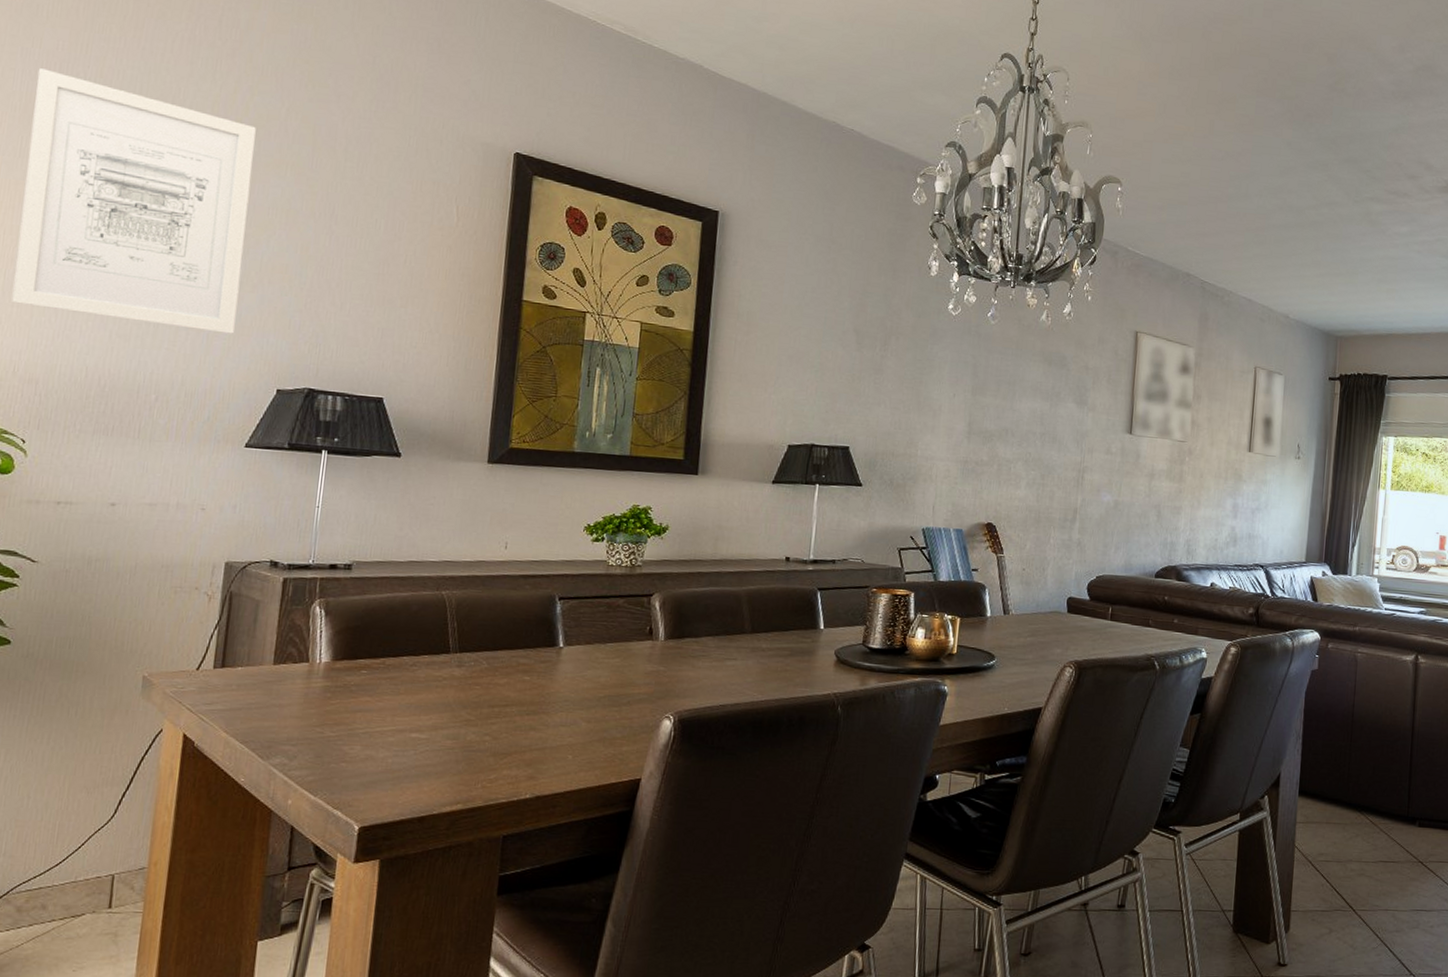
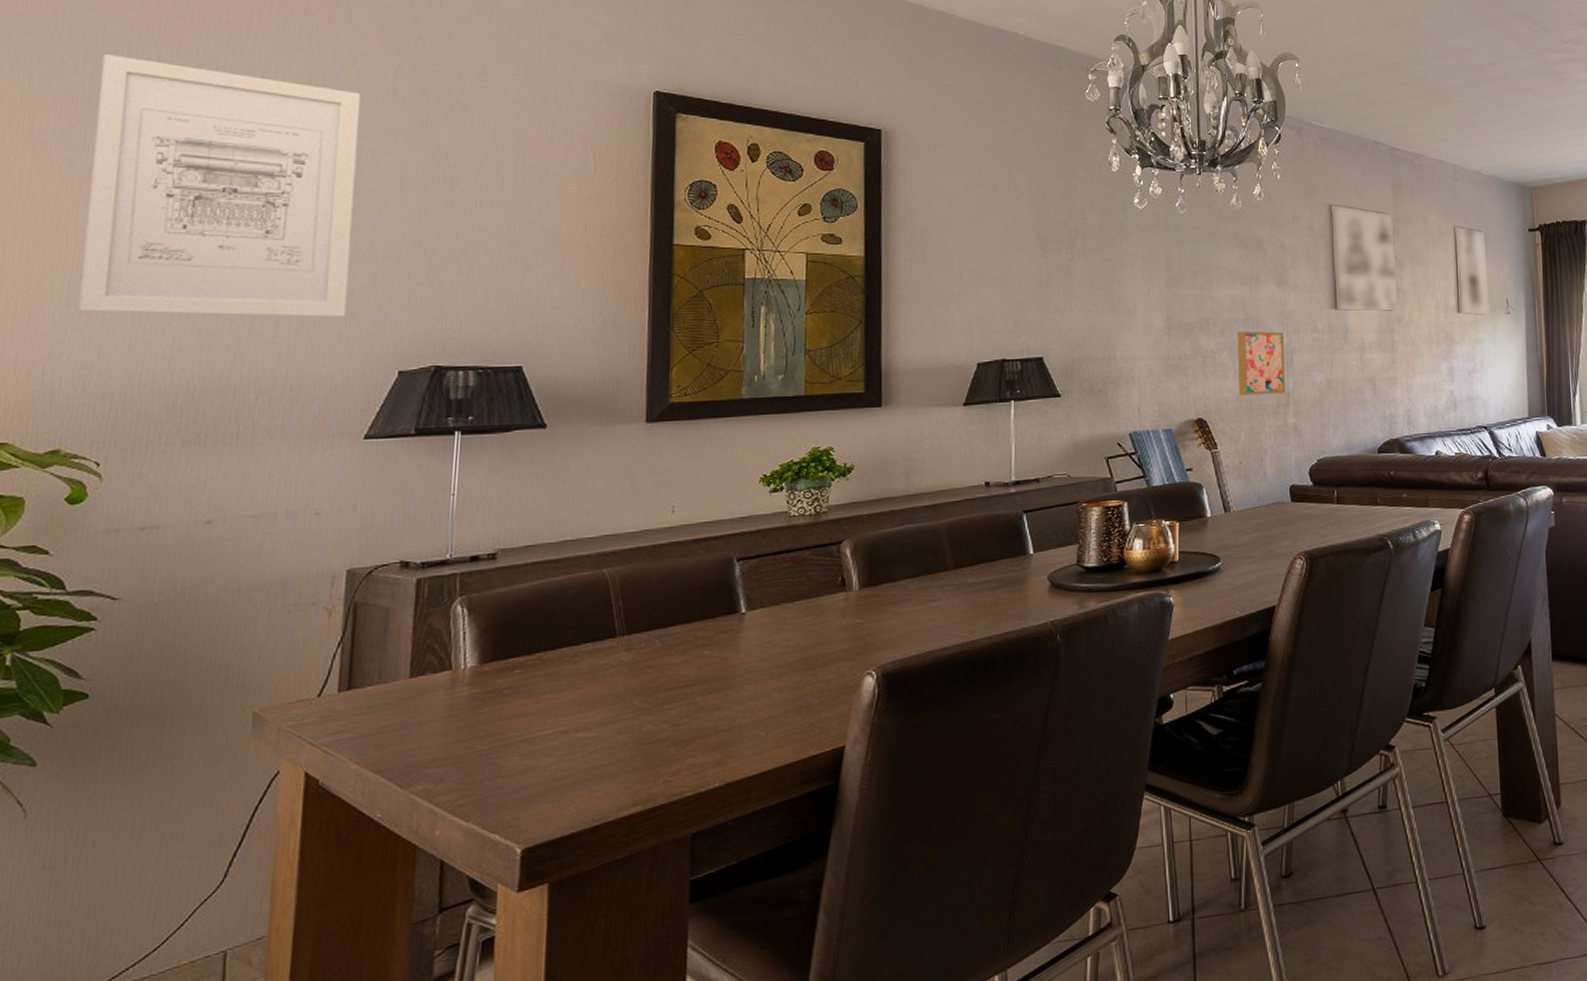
wall art: none [1029,444,1078,510] -> present [1237,330,1286,396]

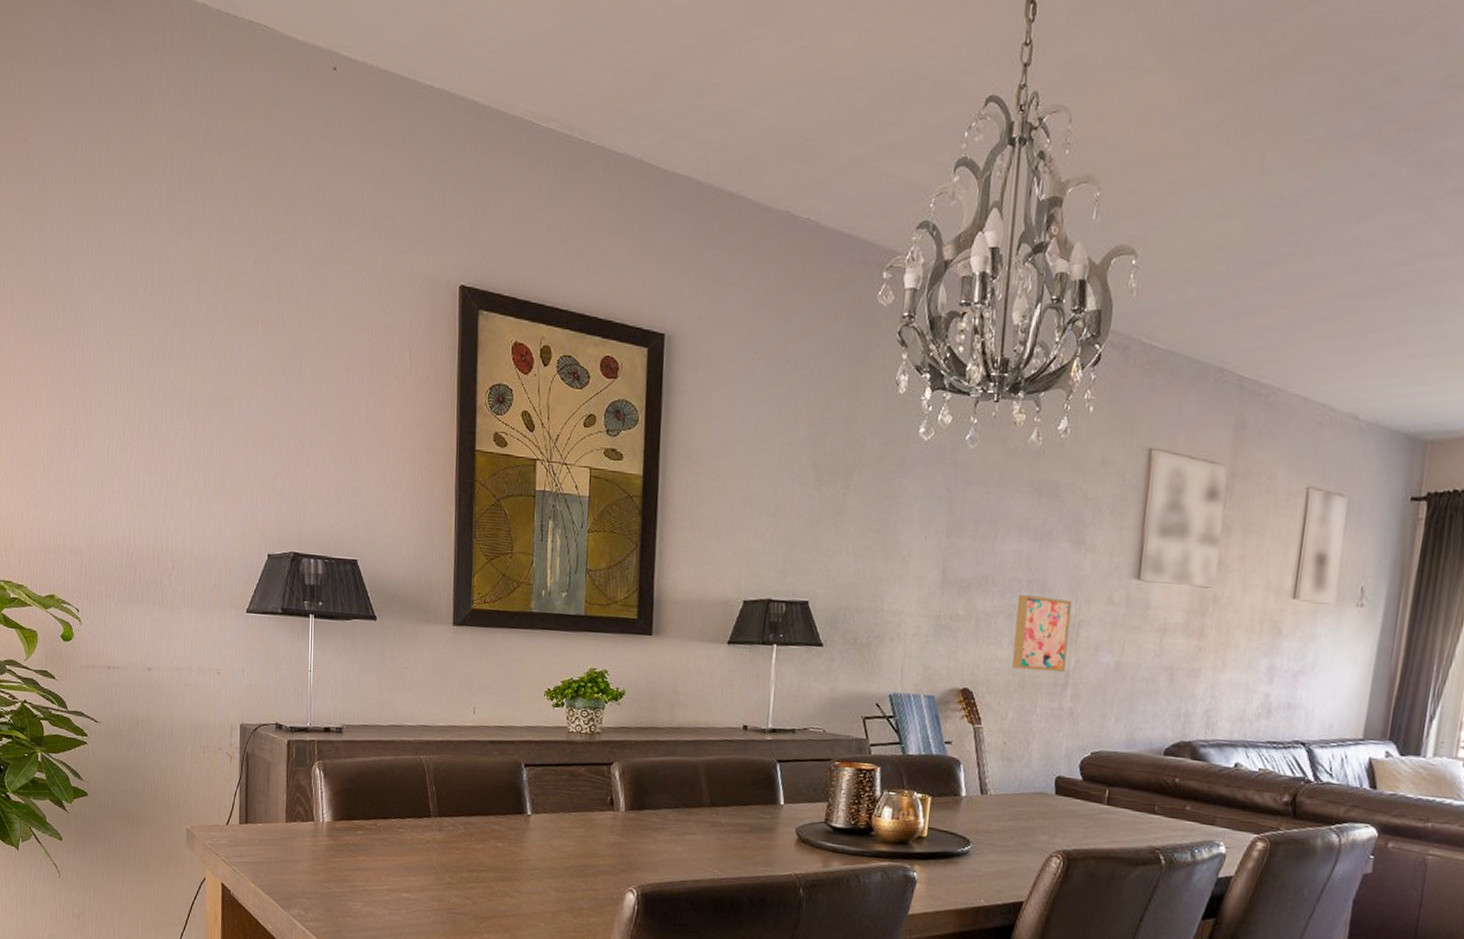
wall art: present [79,54,360,317] -> none [51,242,230,500]

